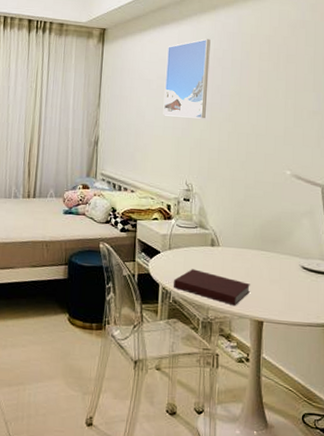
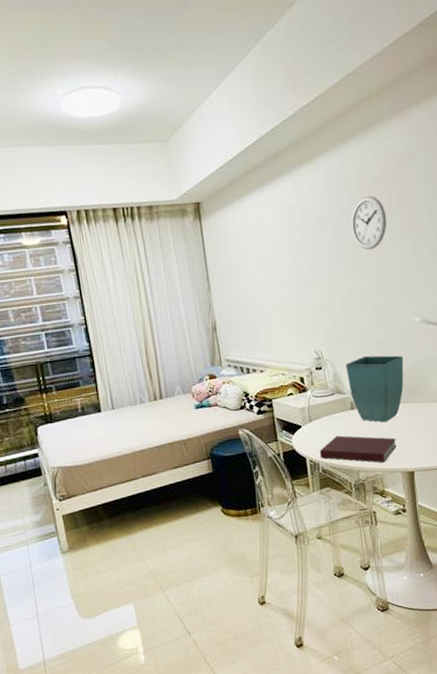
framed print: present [163,39,211,119] -> none [271,192,324,286]
flower pot: none [212,197,270,266] -> present [346,355,404,423]
wall clock: none [239,51,273,100] -> present [351,195,387,250]

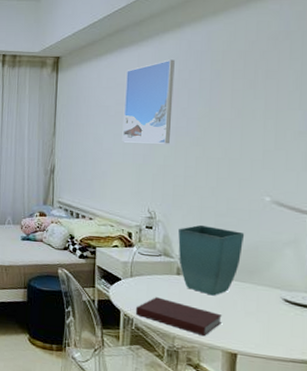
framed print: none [271,192,324,286] -> present [122,59,175,144]
wall clock: present [351,195,387,250] -> none [208,68,250,122]

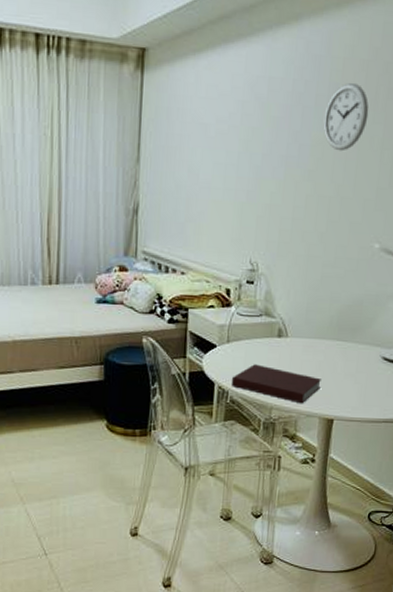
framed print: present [122,59,175,144] -> none [223,64,289,178]
flower pot: present [178,224,245,296] -> none [281,277,351,359]
wall clock: none [208,68,250,122] -> present [323,82,369,152]

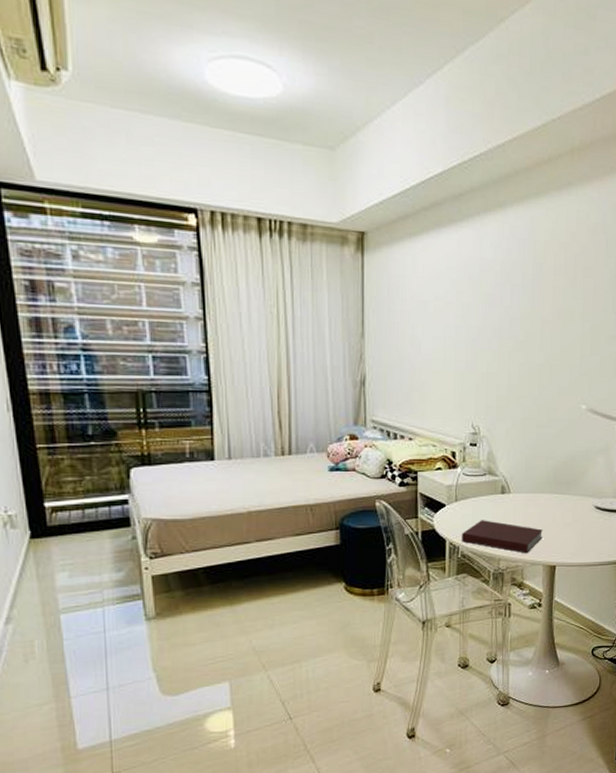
wall clock: present [323,82,369,152] -> none [530,262,570,324]

